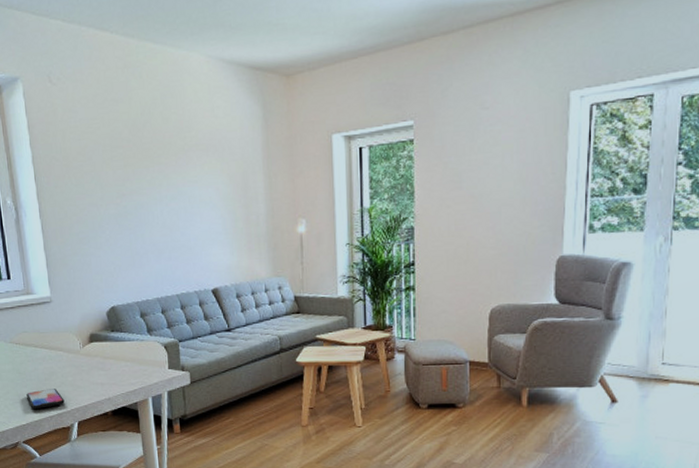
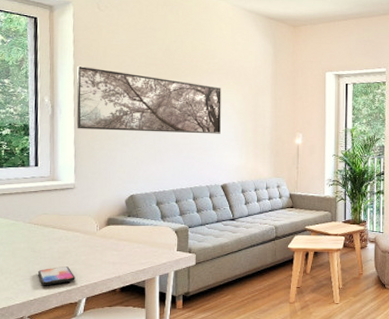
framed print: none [35,156,206,233] -> present [76,65,221,134]

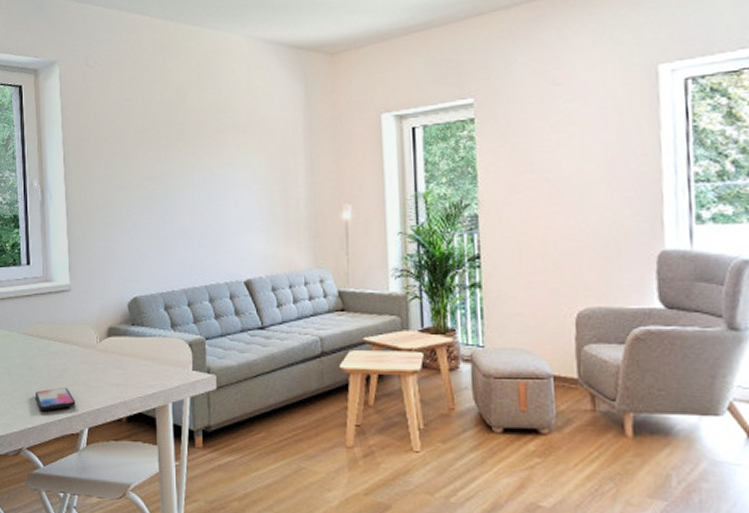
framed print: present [76,65,221,134] -> none [66,138,240,217]

